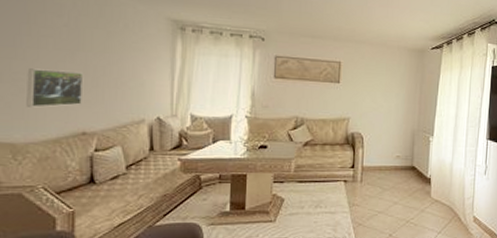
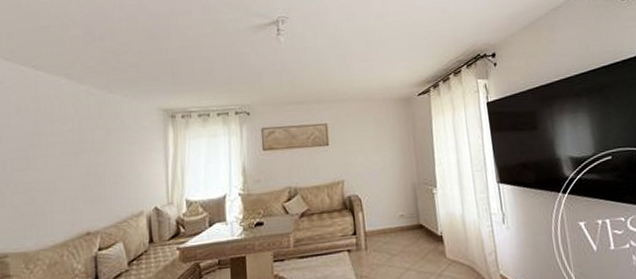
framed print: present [26,68,84,108] -> none [37,173,87,214]

